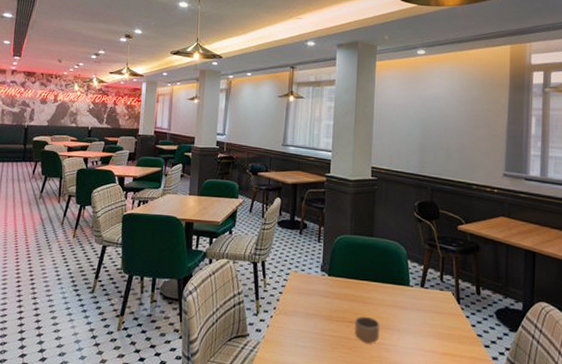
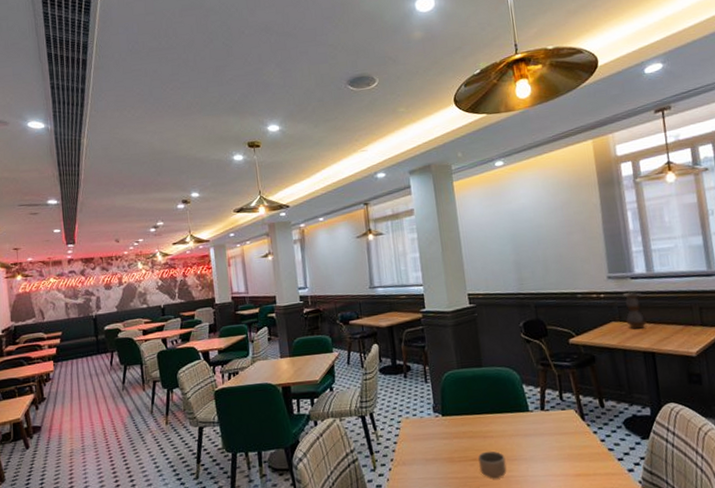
vase: none [514,191,533,229] -> present [622,291,647,330]

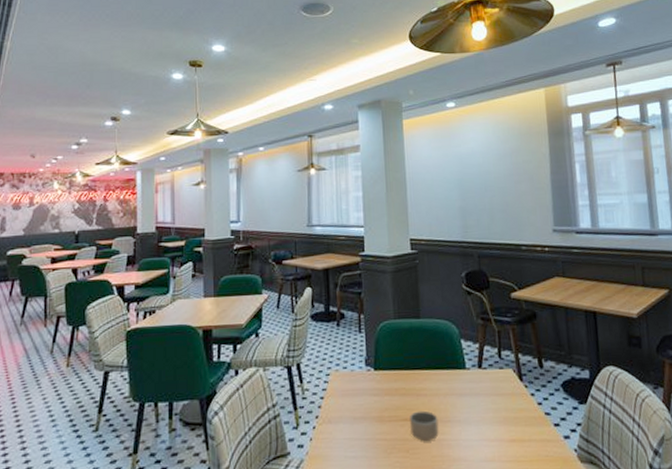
vase: present [622,291,647,330] -> none [566,246,590,287]

